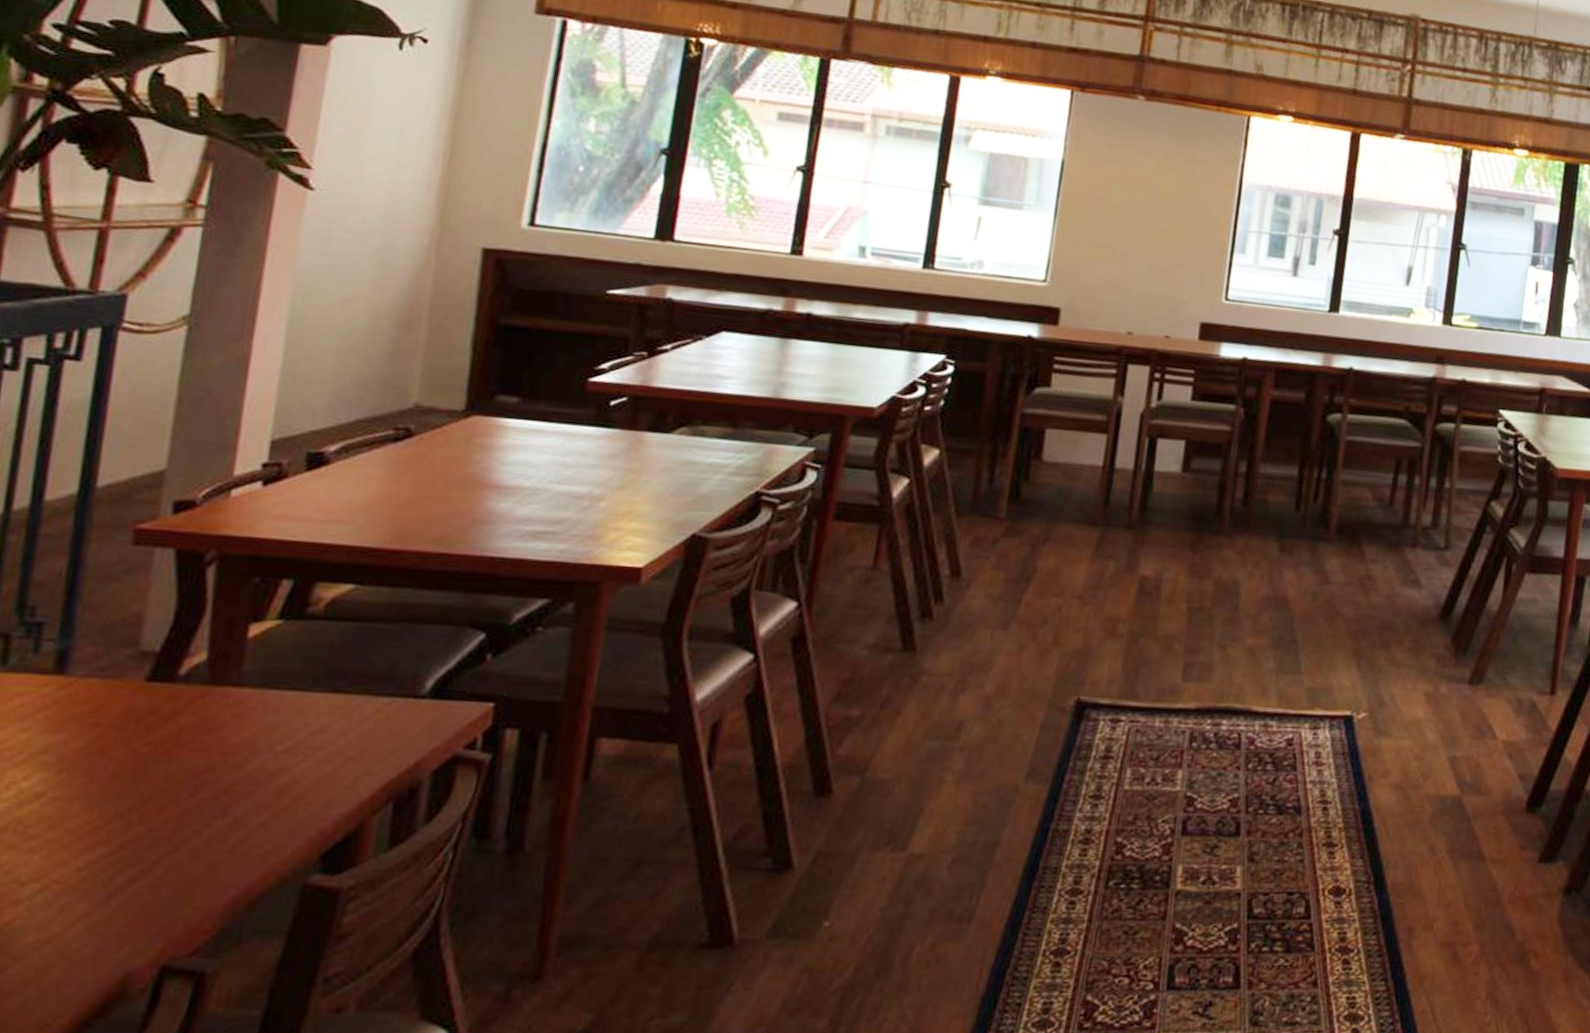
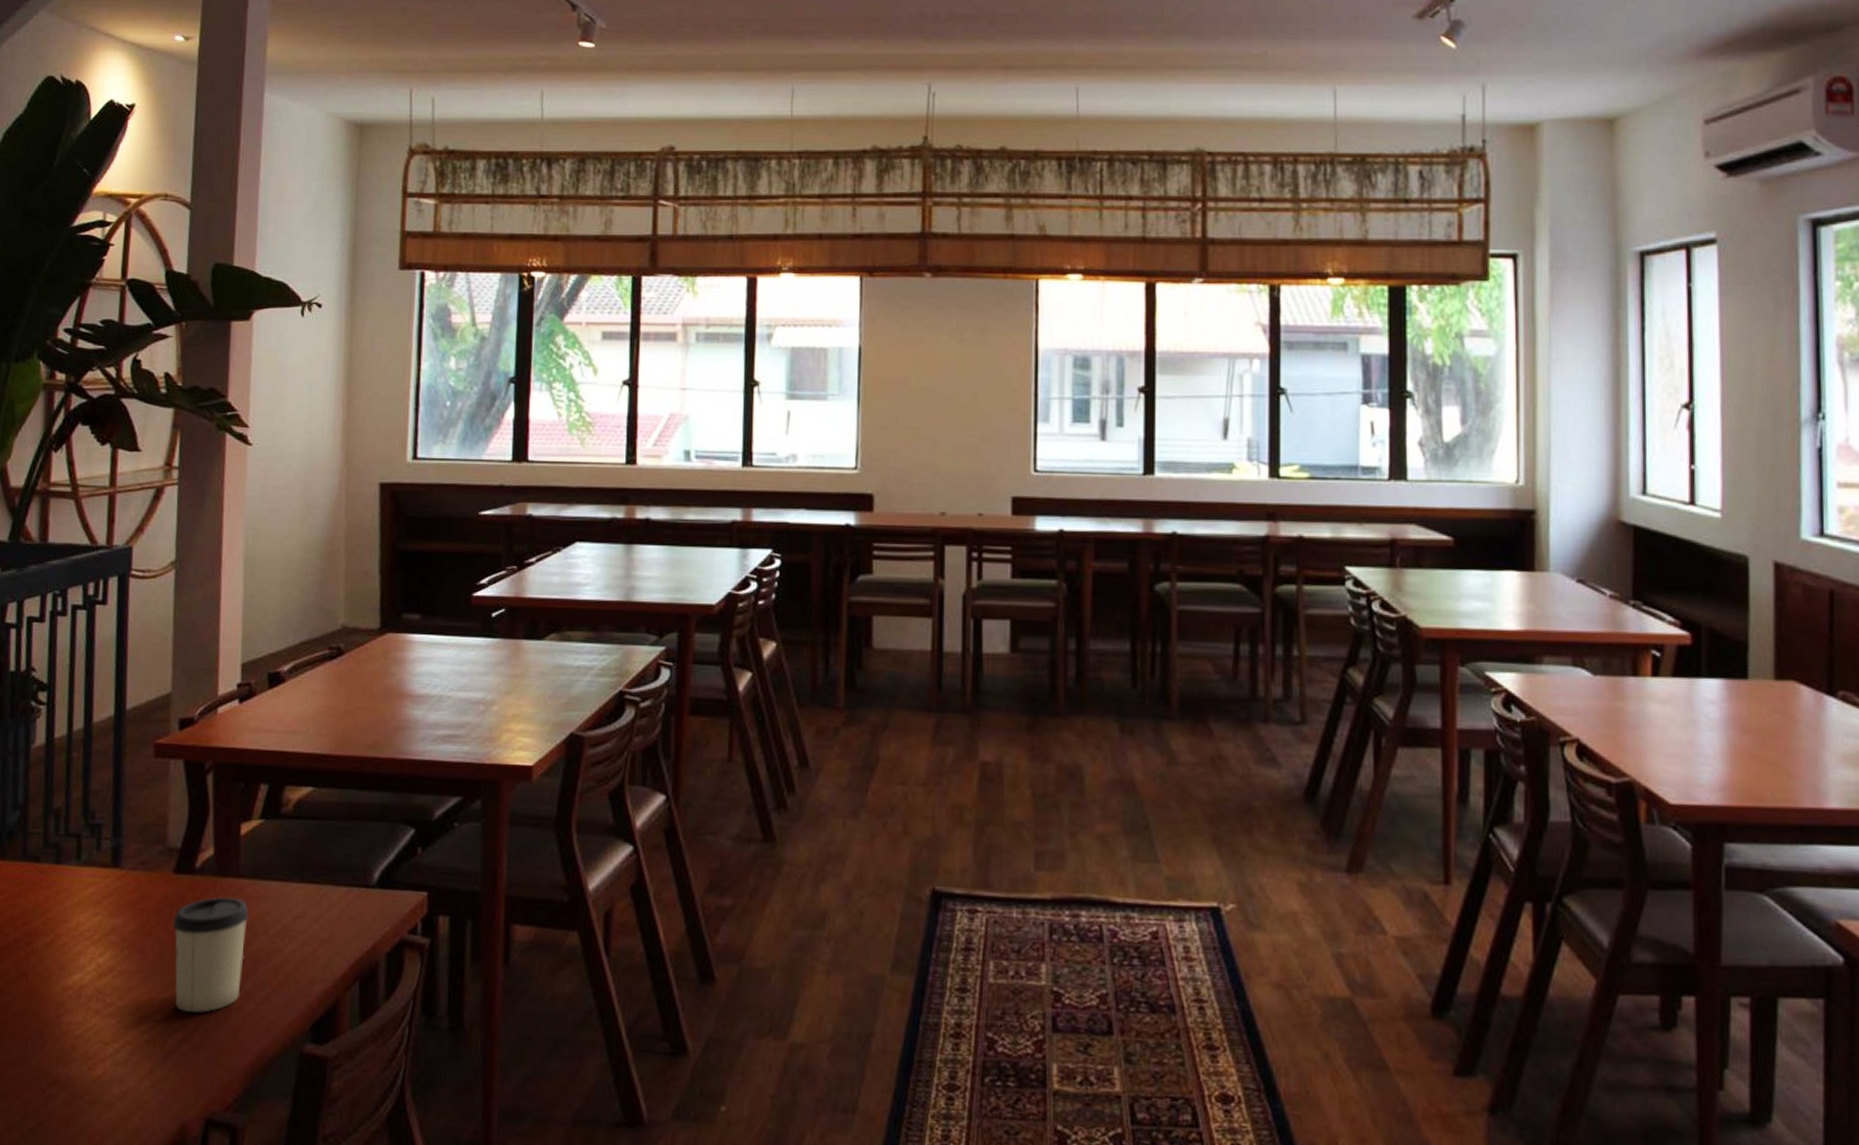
cup: none [130,708,250,843] -> present [172,897,250,1013]

